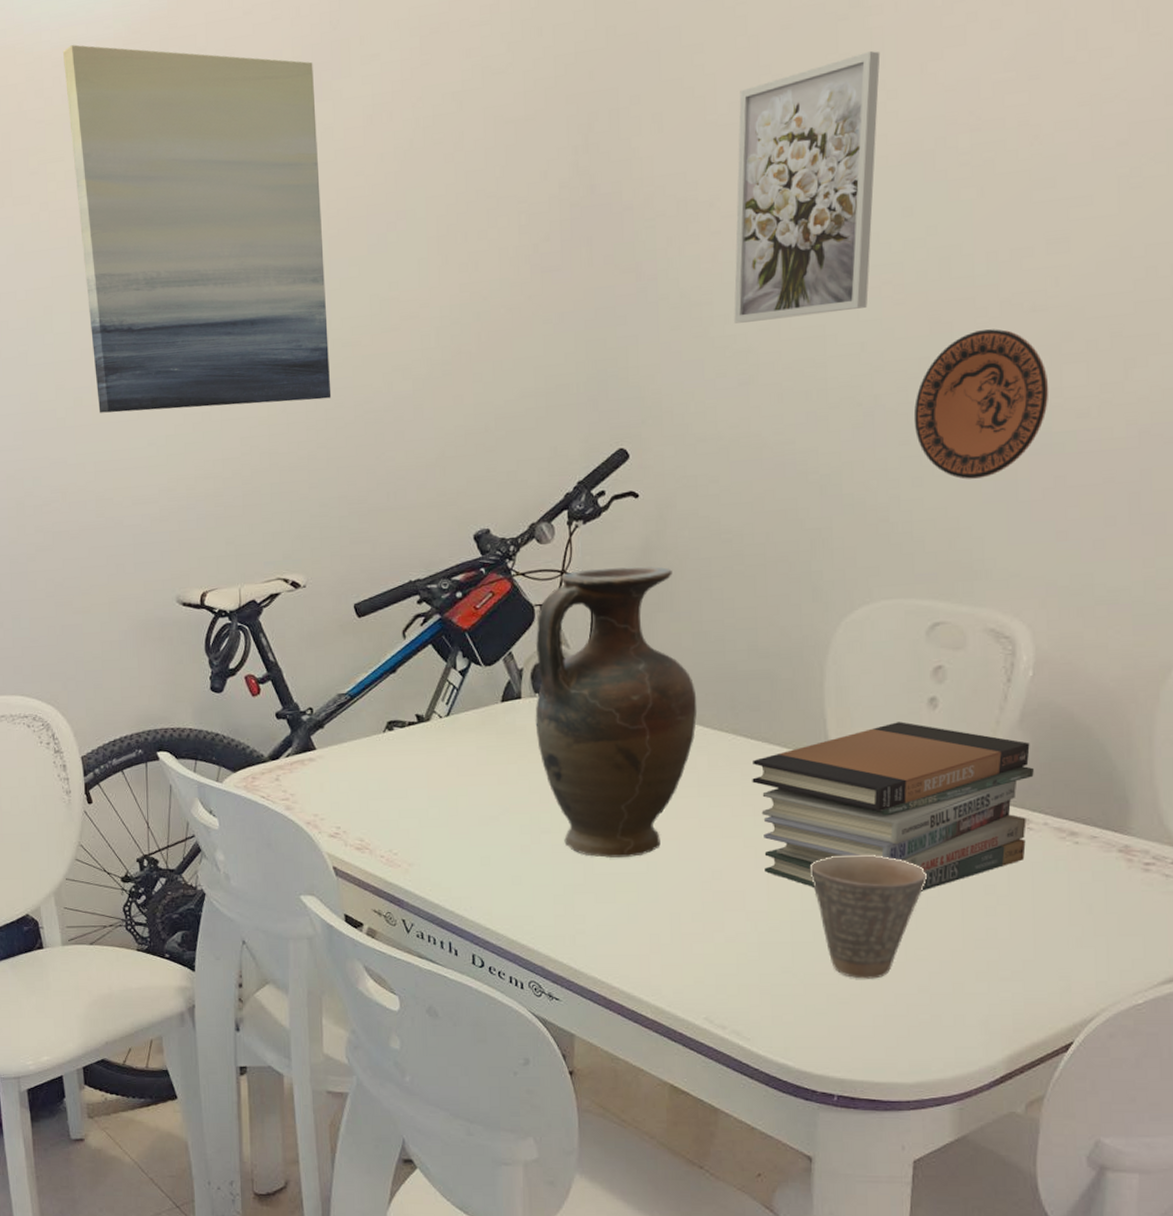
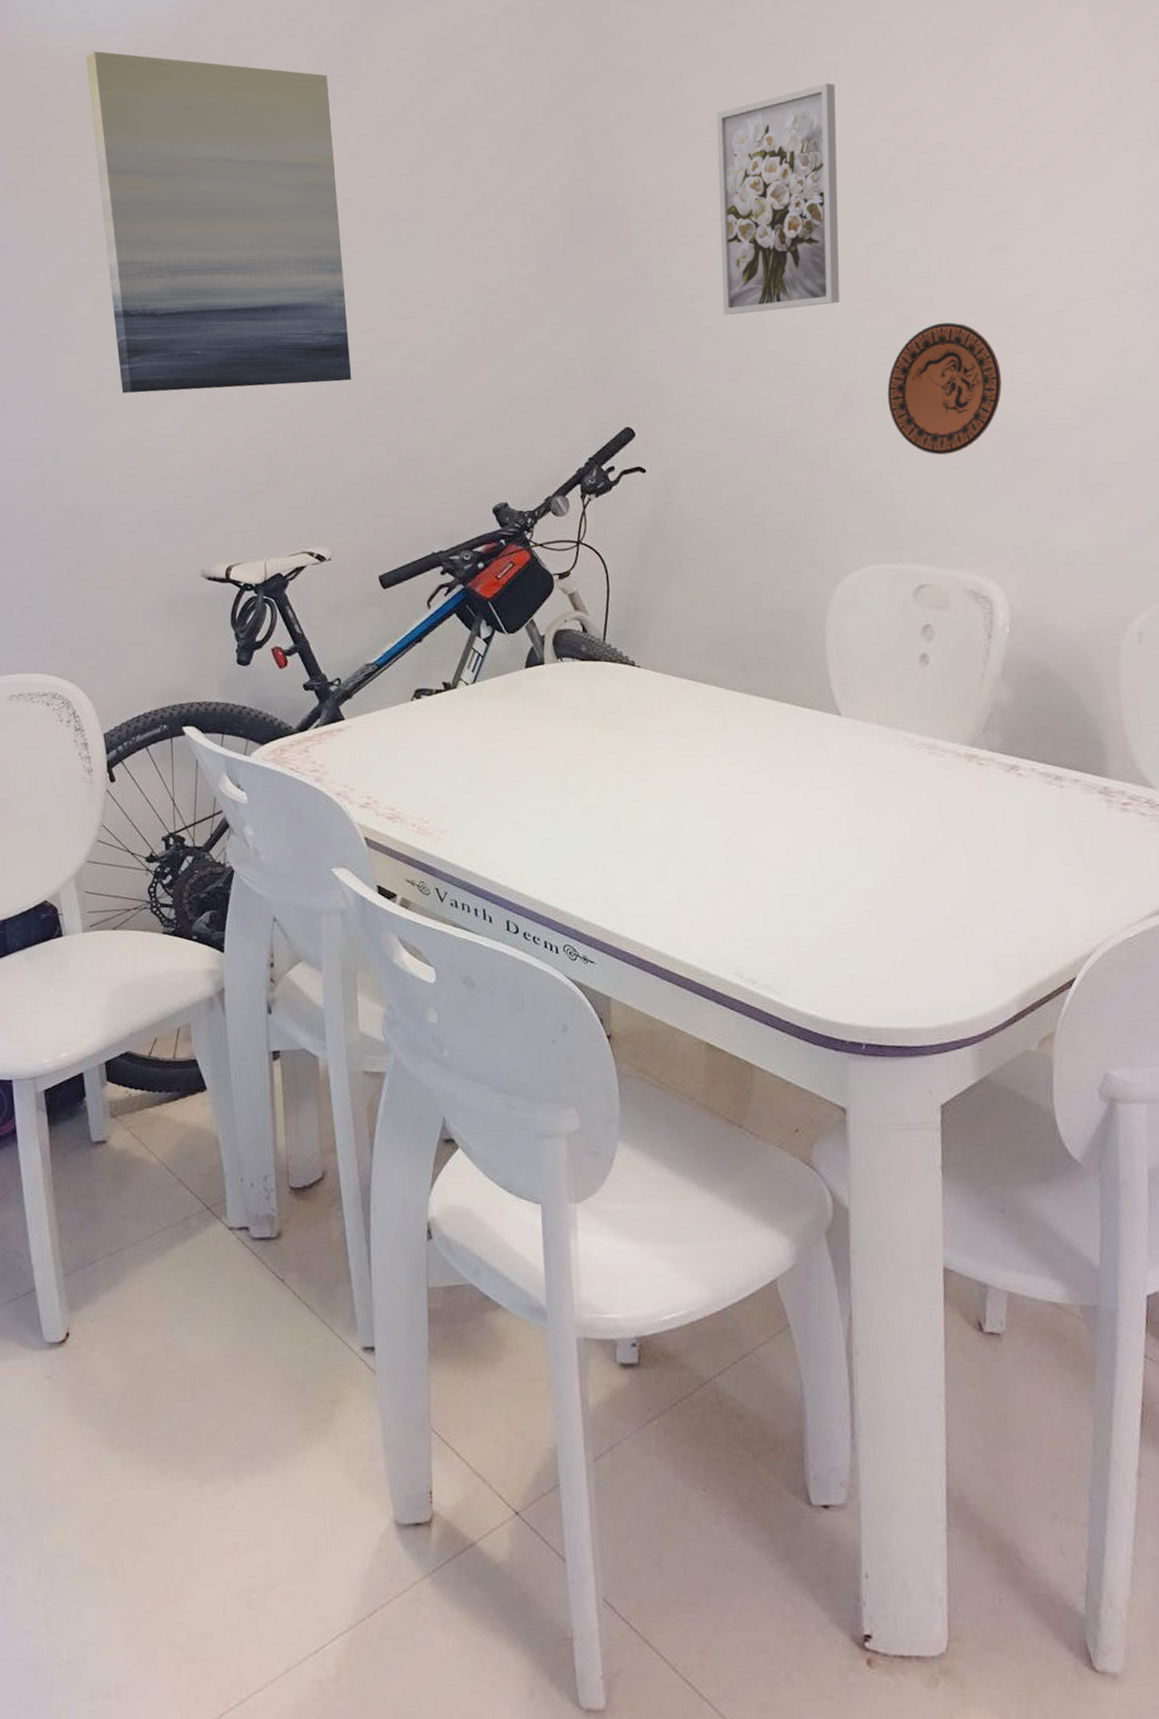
vase: present [535,566,698,858] -> none [556,536,711,818]
book stack: present [752,721,1034,891] -> none [765,677,1019,839]
cup: present [809,854,928,979] -> none [824,804,933,927]

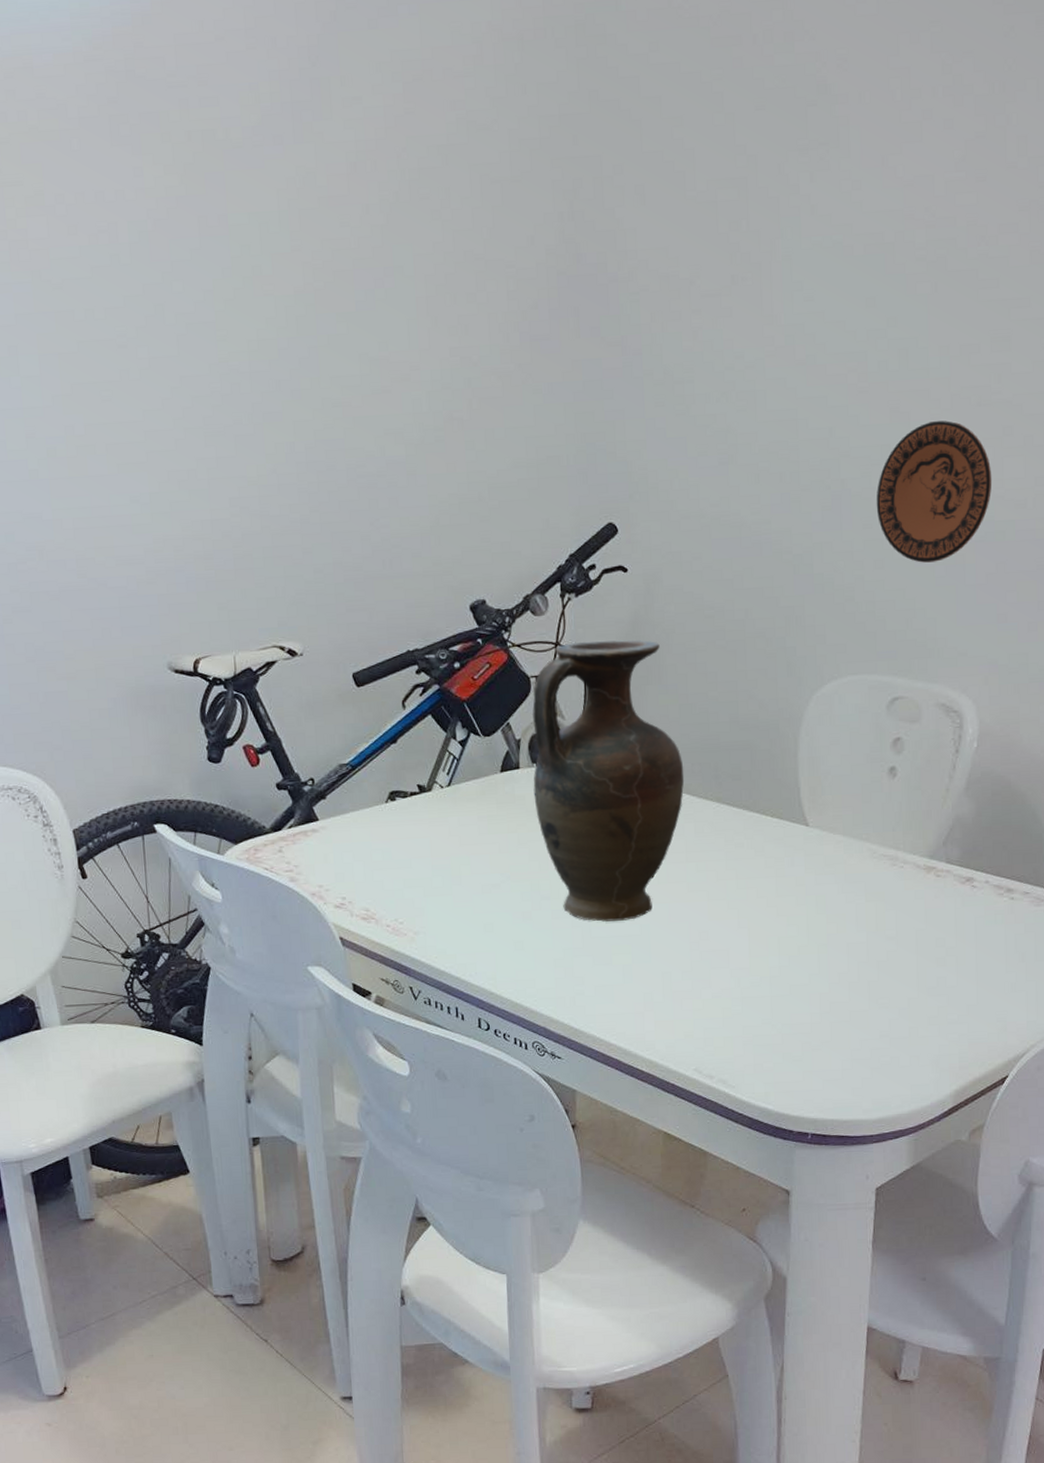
wall art: present [86,51,352,393] -> none [16,55,323,466]
vase: none [556,536,711,818] -> present [532,639,685,922]
wall art: present [716,83,840,315] -> none [714,140,846,403]

